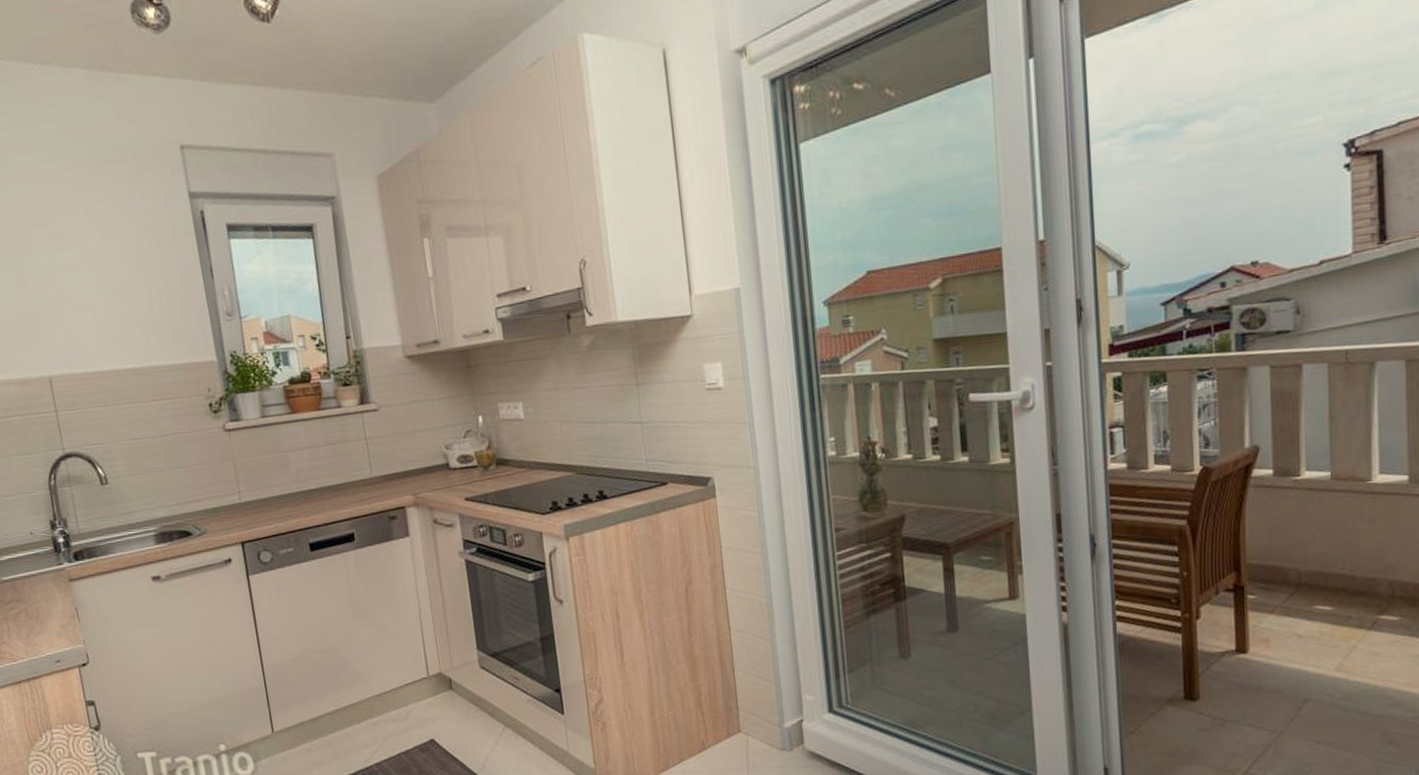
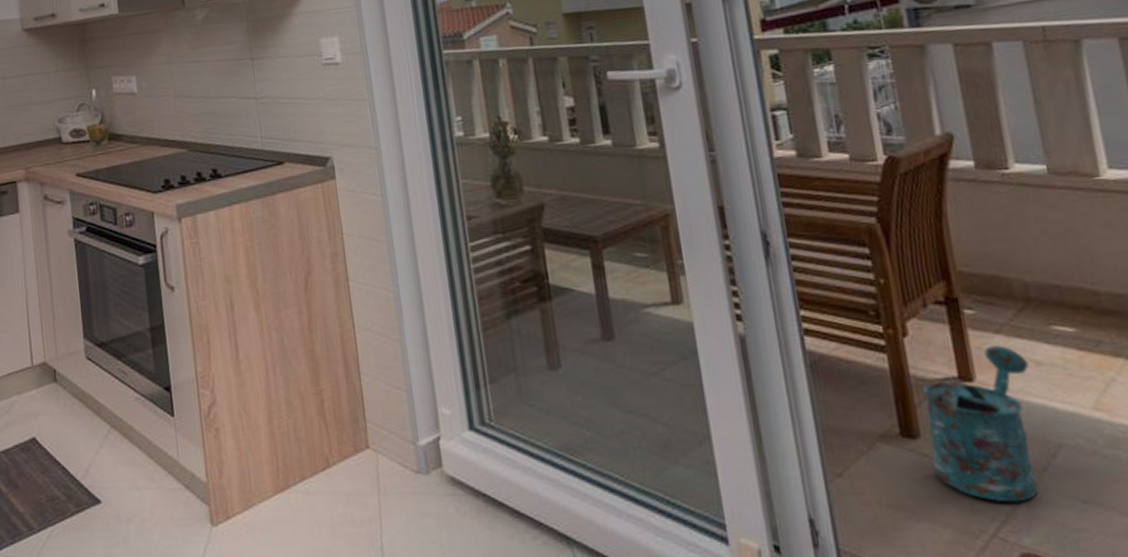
watering can: none [1206,623,1292,746] -> present [922,345,1037,503]

